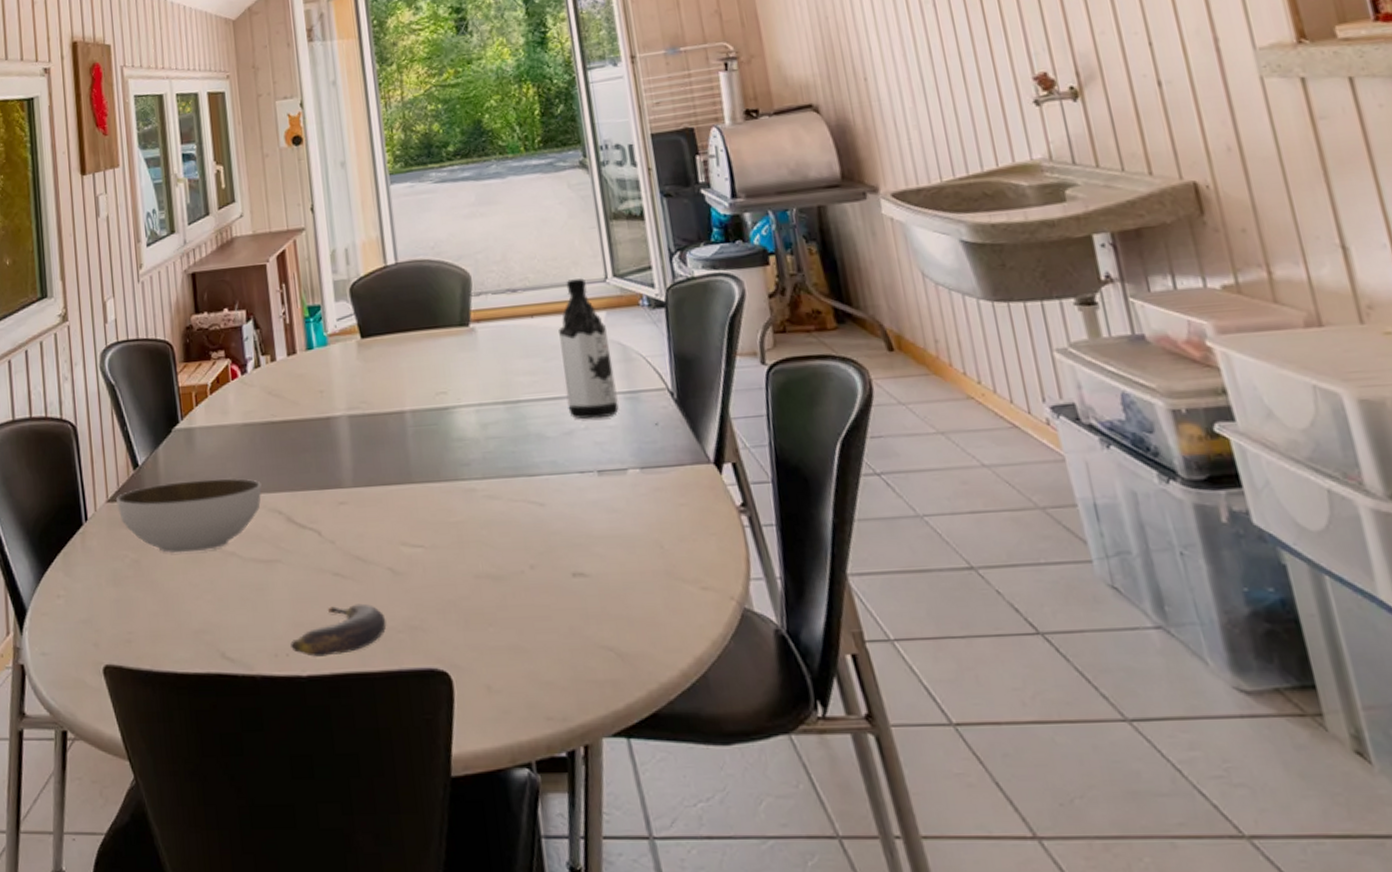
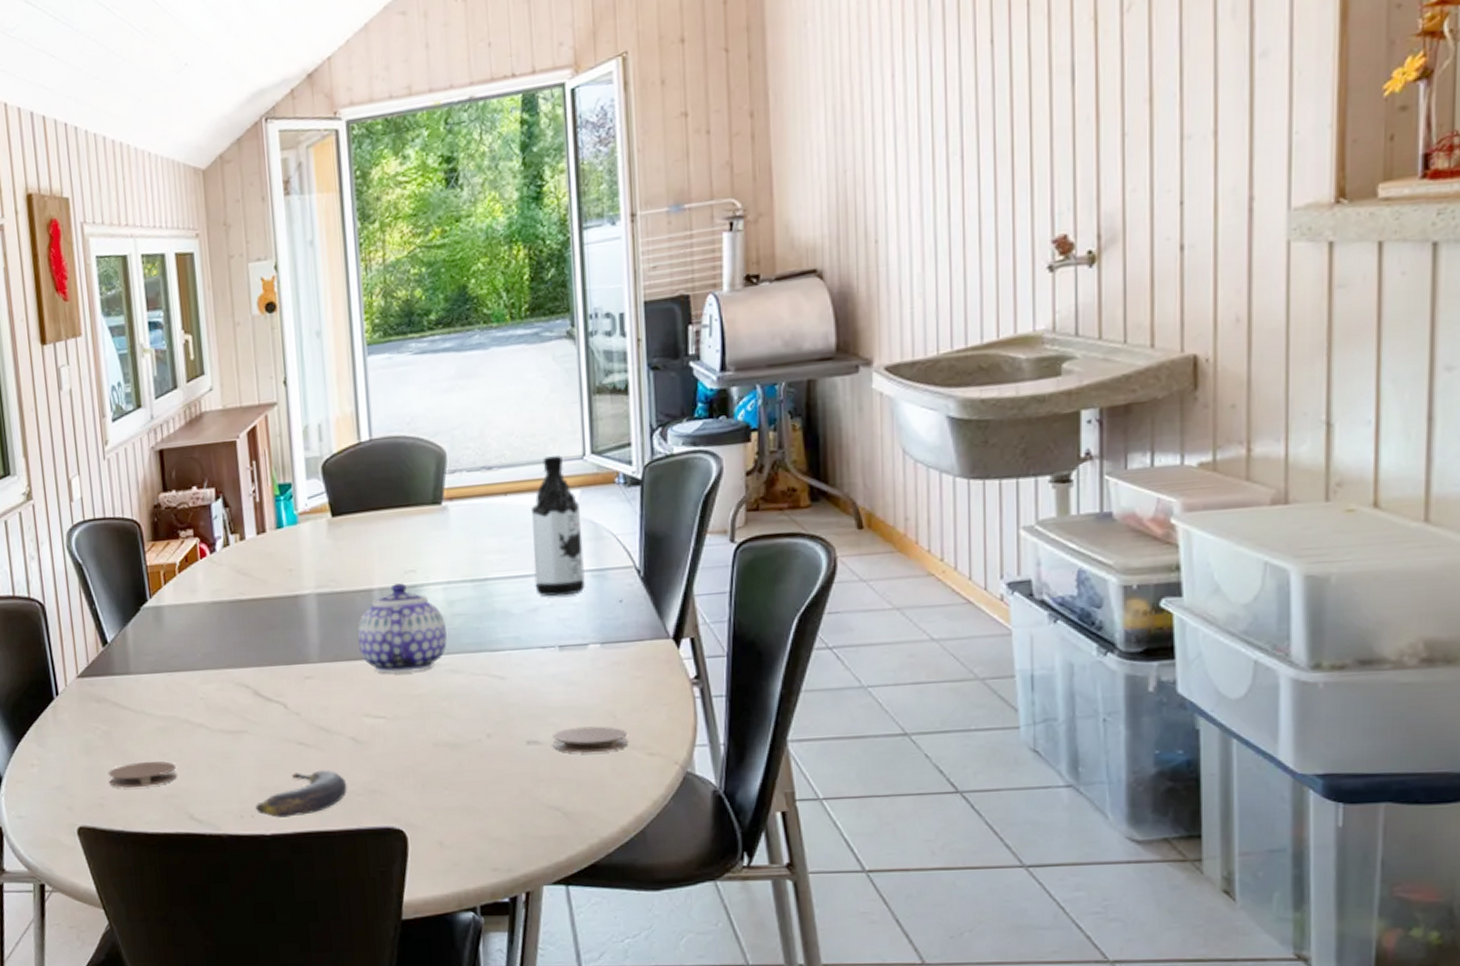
soup bowl: present [116,478,262,554] -> none [86,654,230,725]
coaster: none [136,592,209,623] -> present [108,761,178,789]
teapot: none [391,405,483,500] -> present [358,583,447,674]
coaster: none [598,557,679,587] -> present [552,726,629,753]

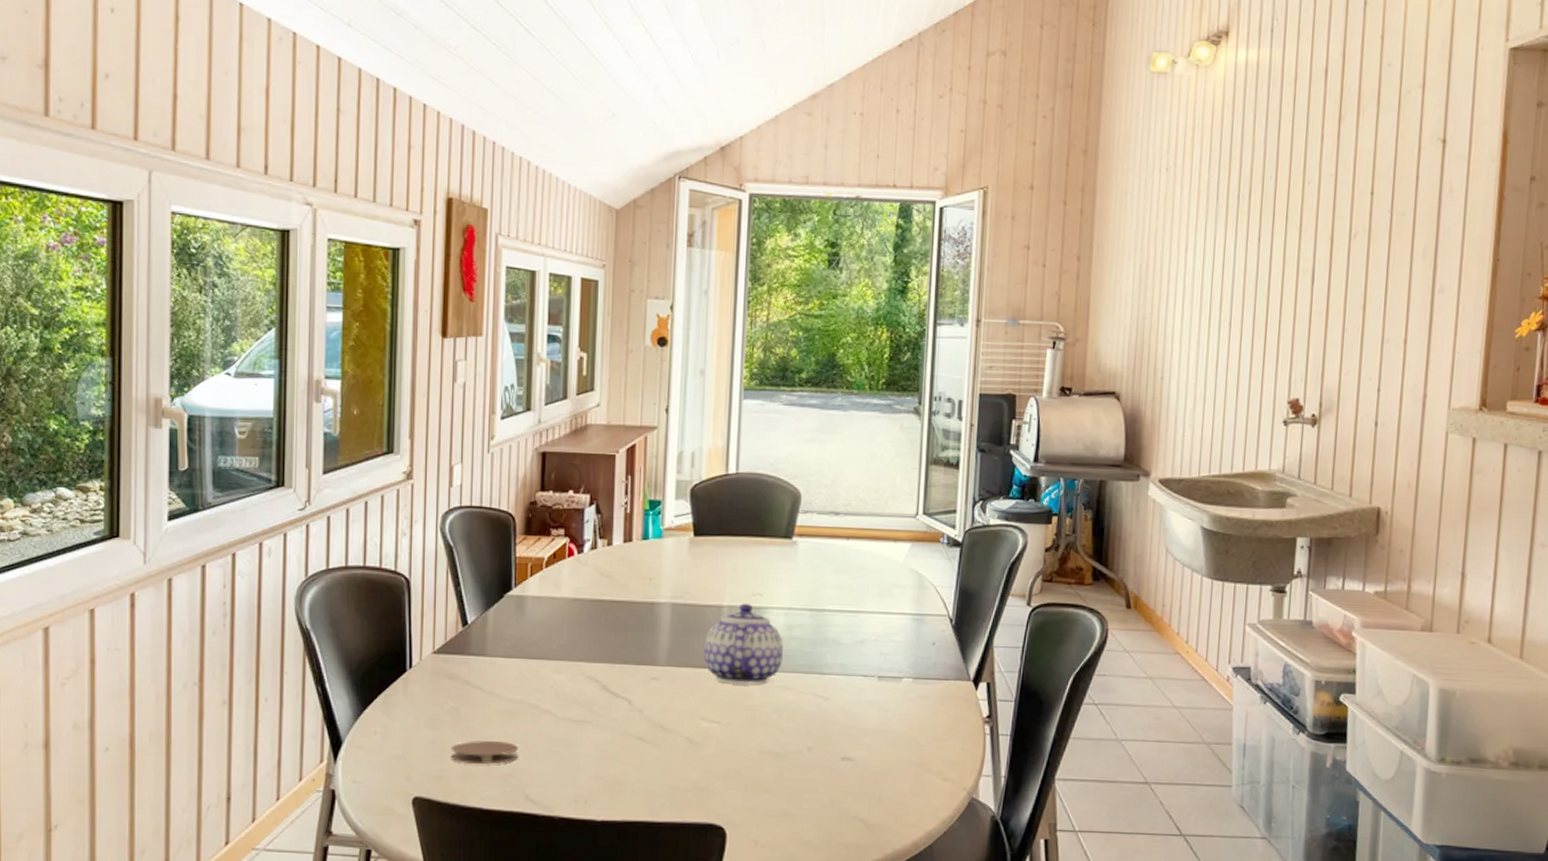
banana: present [256,770,347,818] -> none [590,765,678,806]
water bottle: present [532,455,585,597] -> none [864,511,909,634]
coaster: present [552,726,629,753] -> none [863,749,927,773]

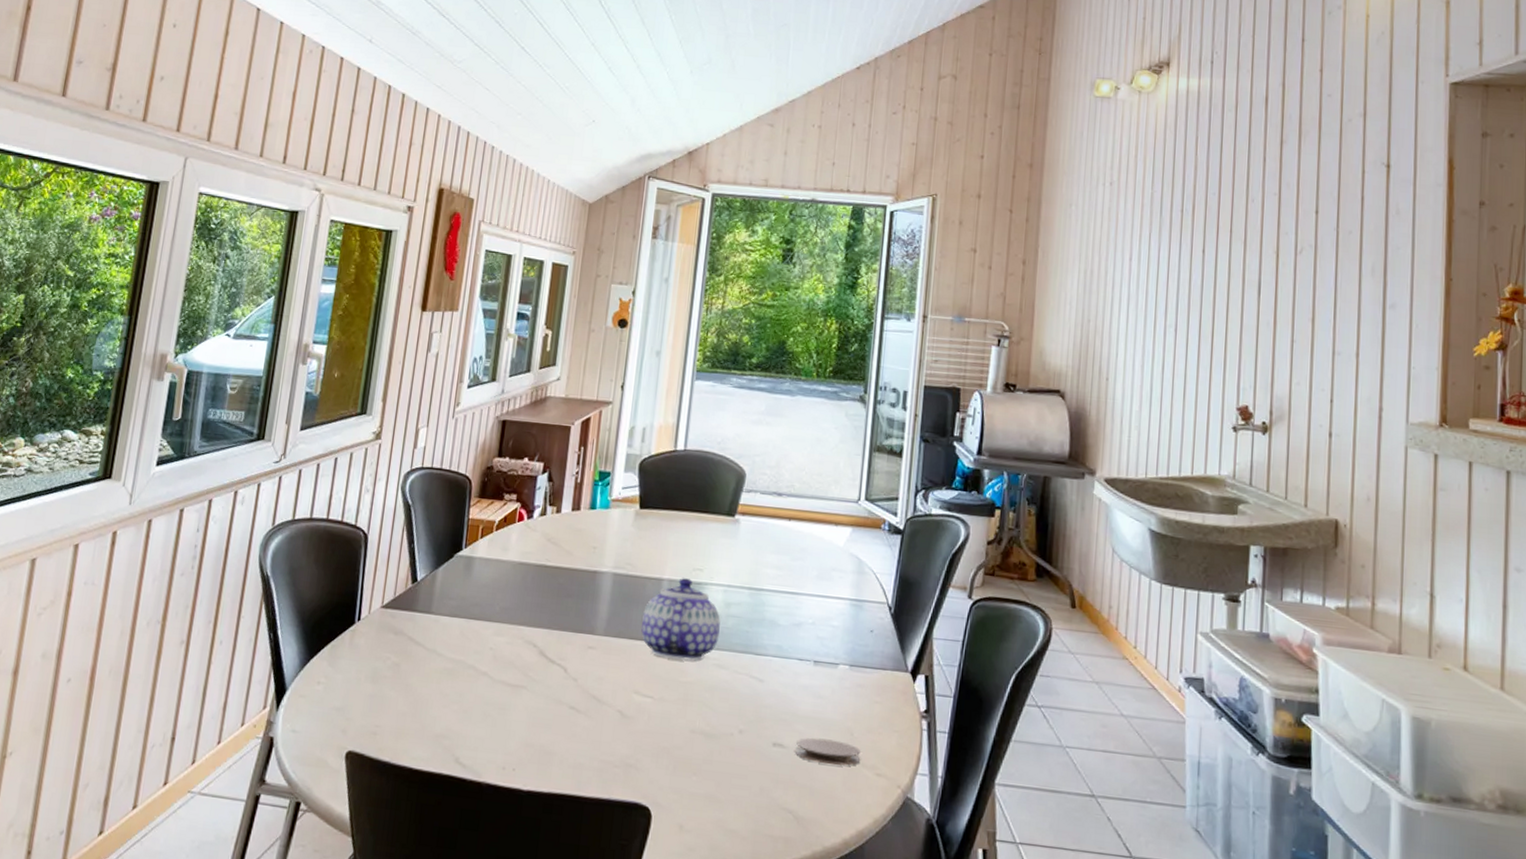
coaster: present [450,740,519,765] -> none [387,698,454,724]
coaster: none [863,749,927,773] -> present [795,738,861,766]

